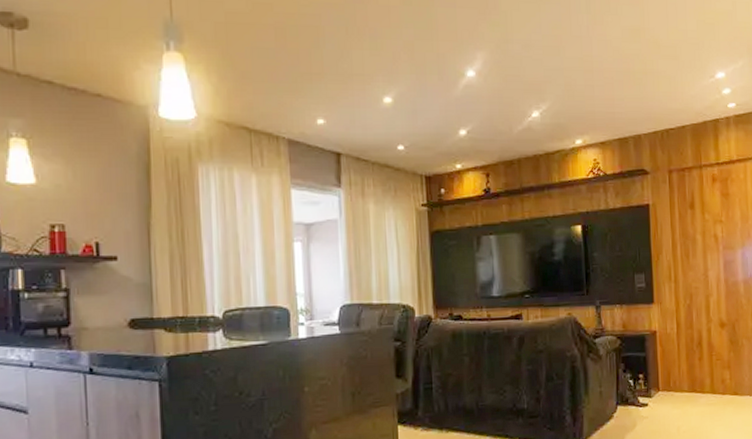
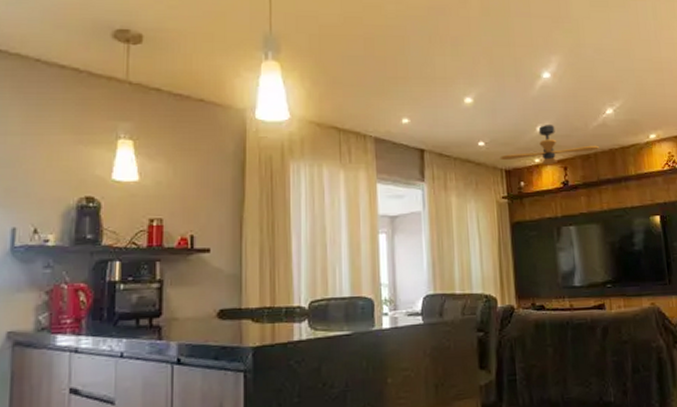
ceiling fan: none [420,128,524,172] -> present [499,125,600,165]

